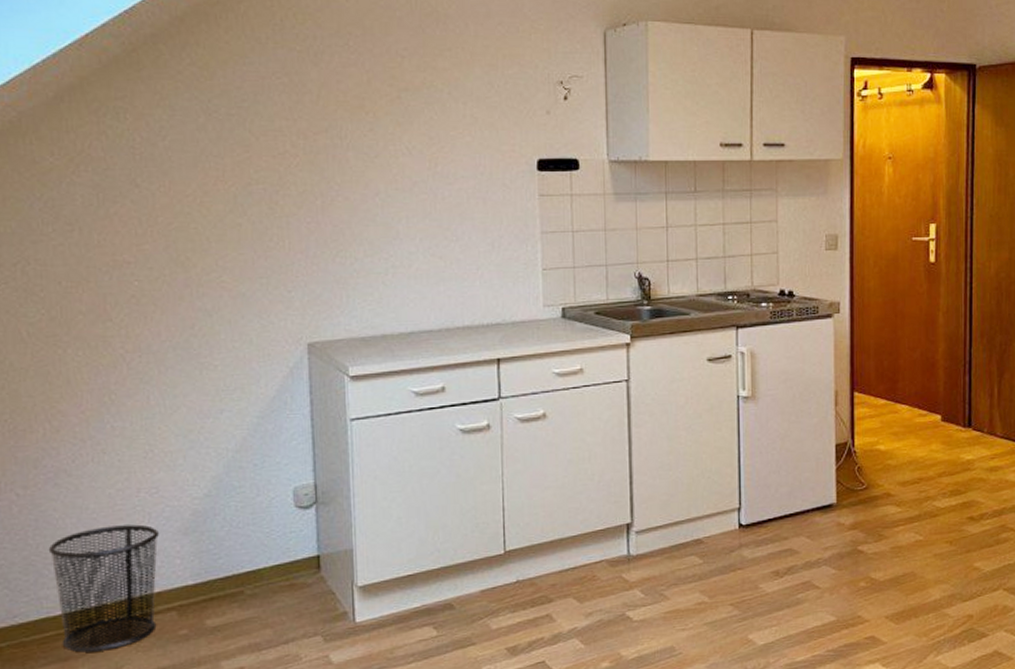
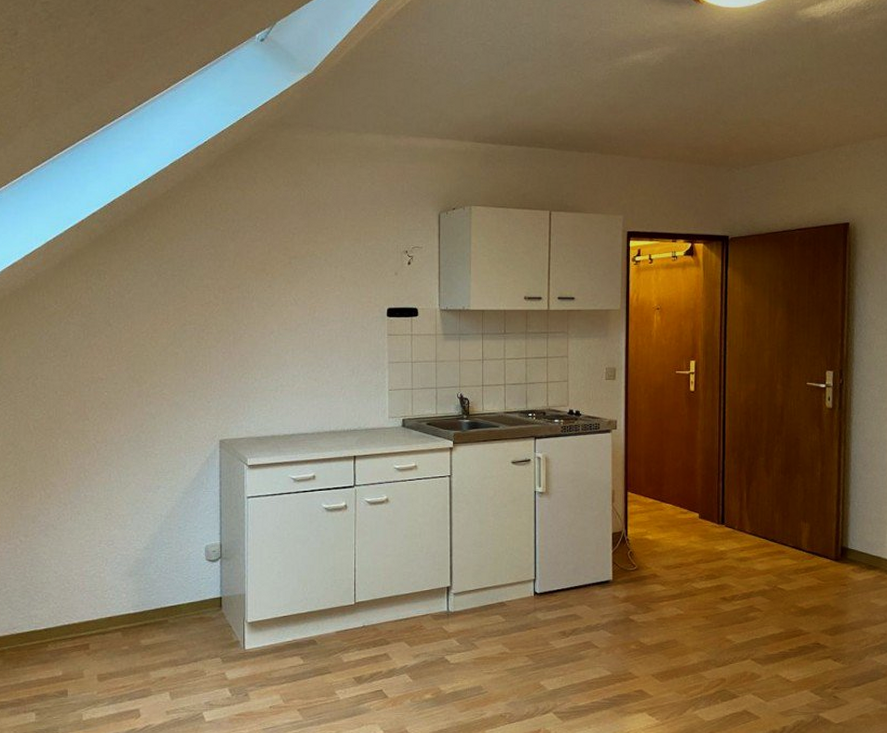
trash can: present [48,524,159,653] -> none [38,567,112,658]

